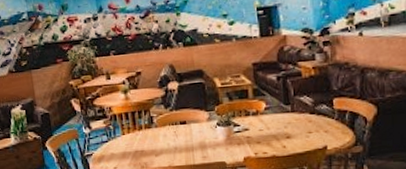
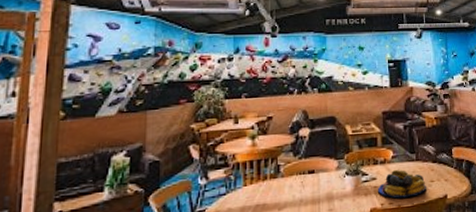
fruit bowl: none [250,120,303,148] -> present [377,169,426,199]

